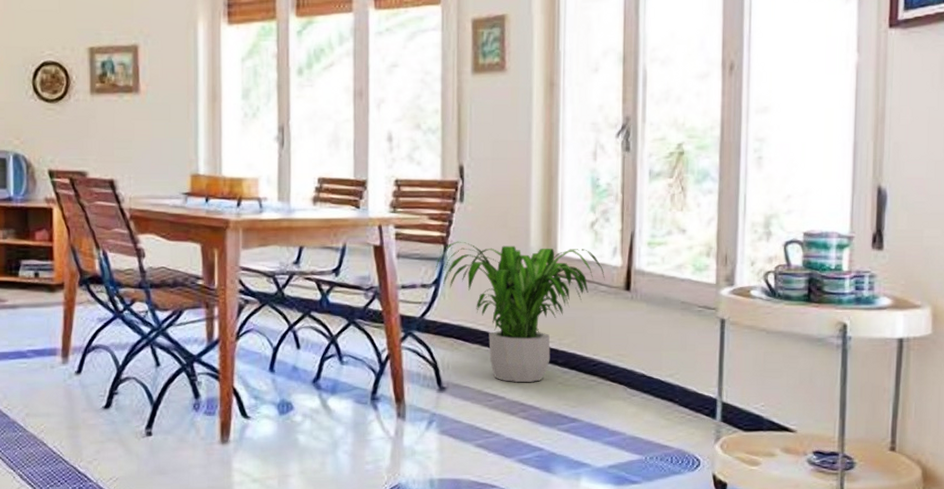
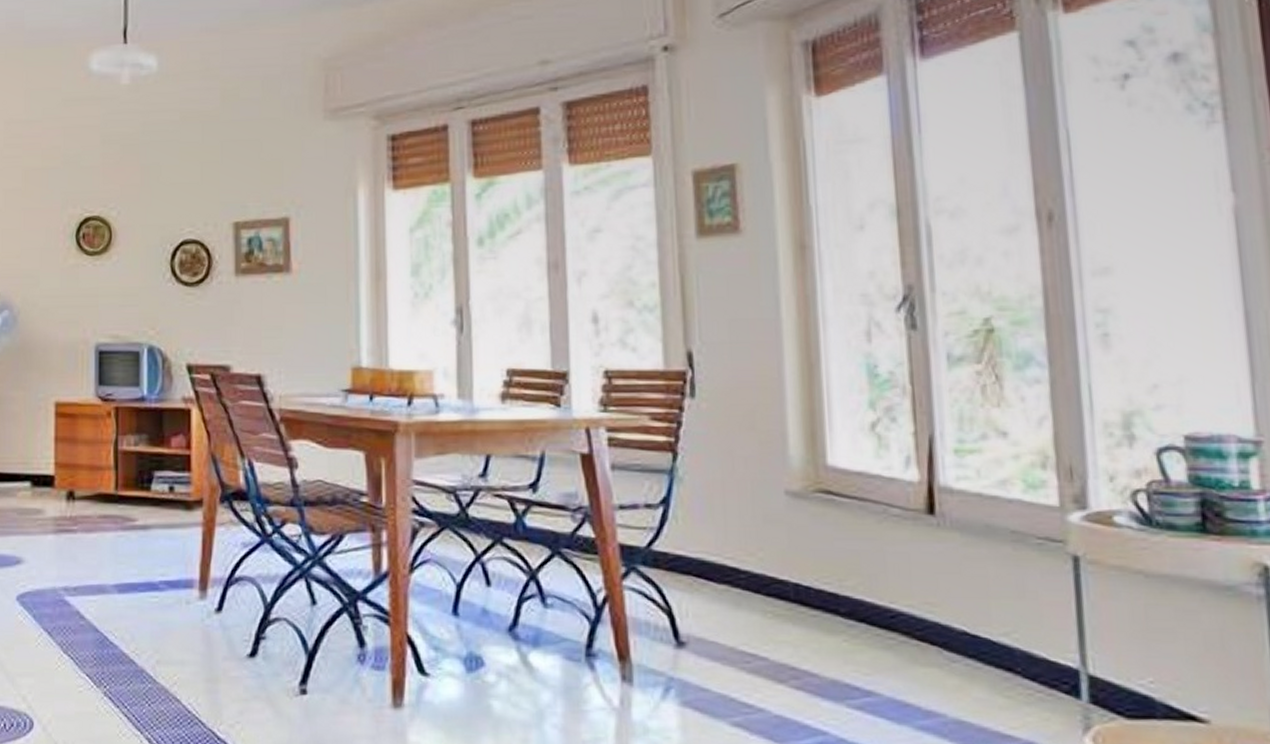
potted plant: present [435,241,605,382] -> none [662,448,897,638]

